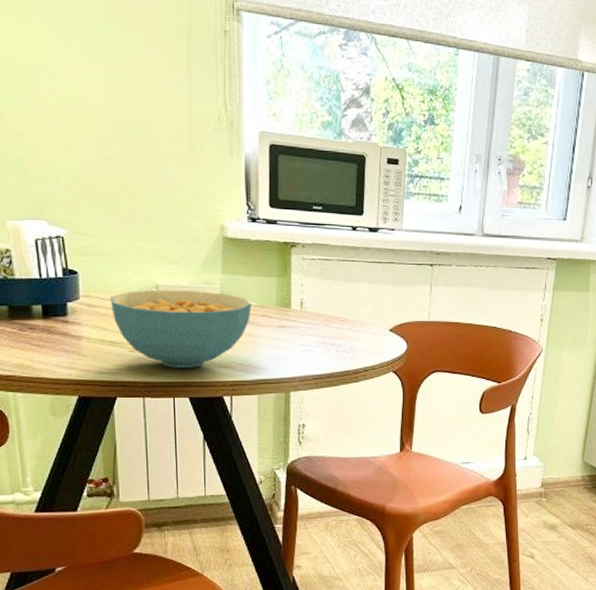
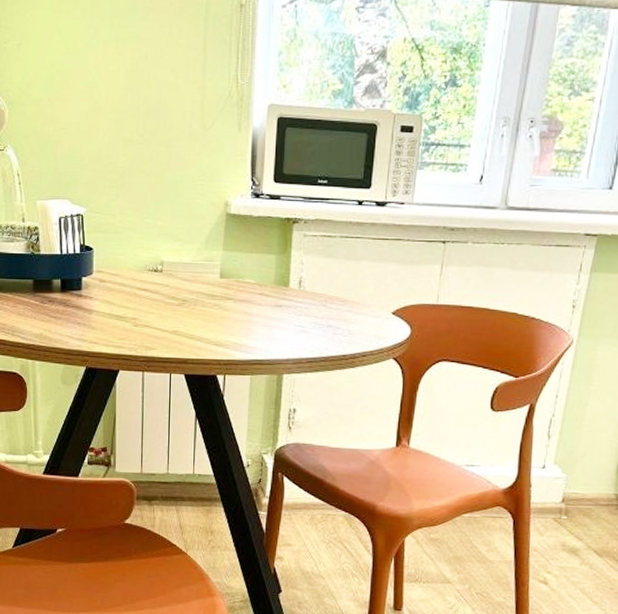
cereal bowl: present [109,290,251,368] -> none [119,266,250,345]

